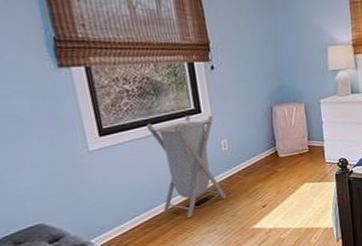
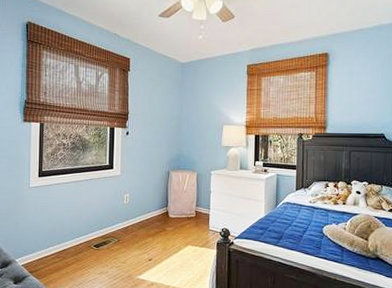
laundry hamper: present [146,115,227,218] -> none [71,169,122,256]

